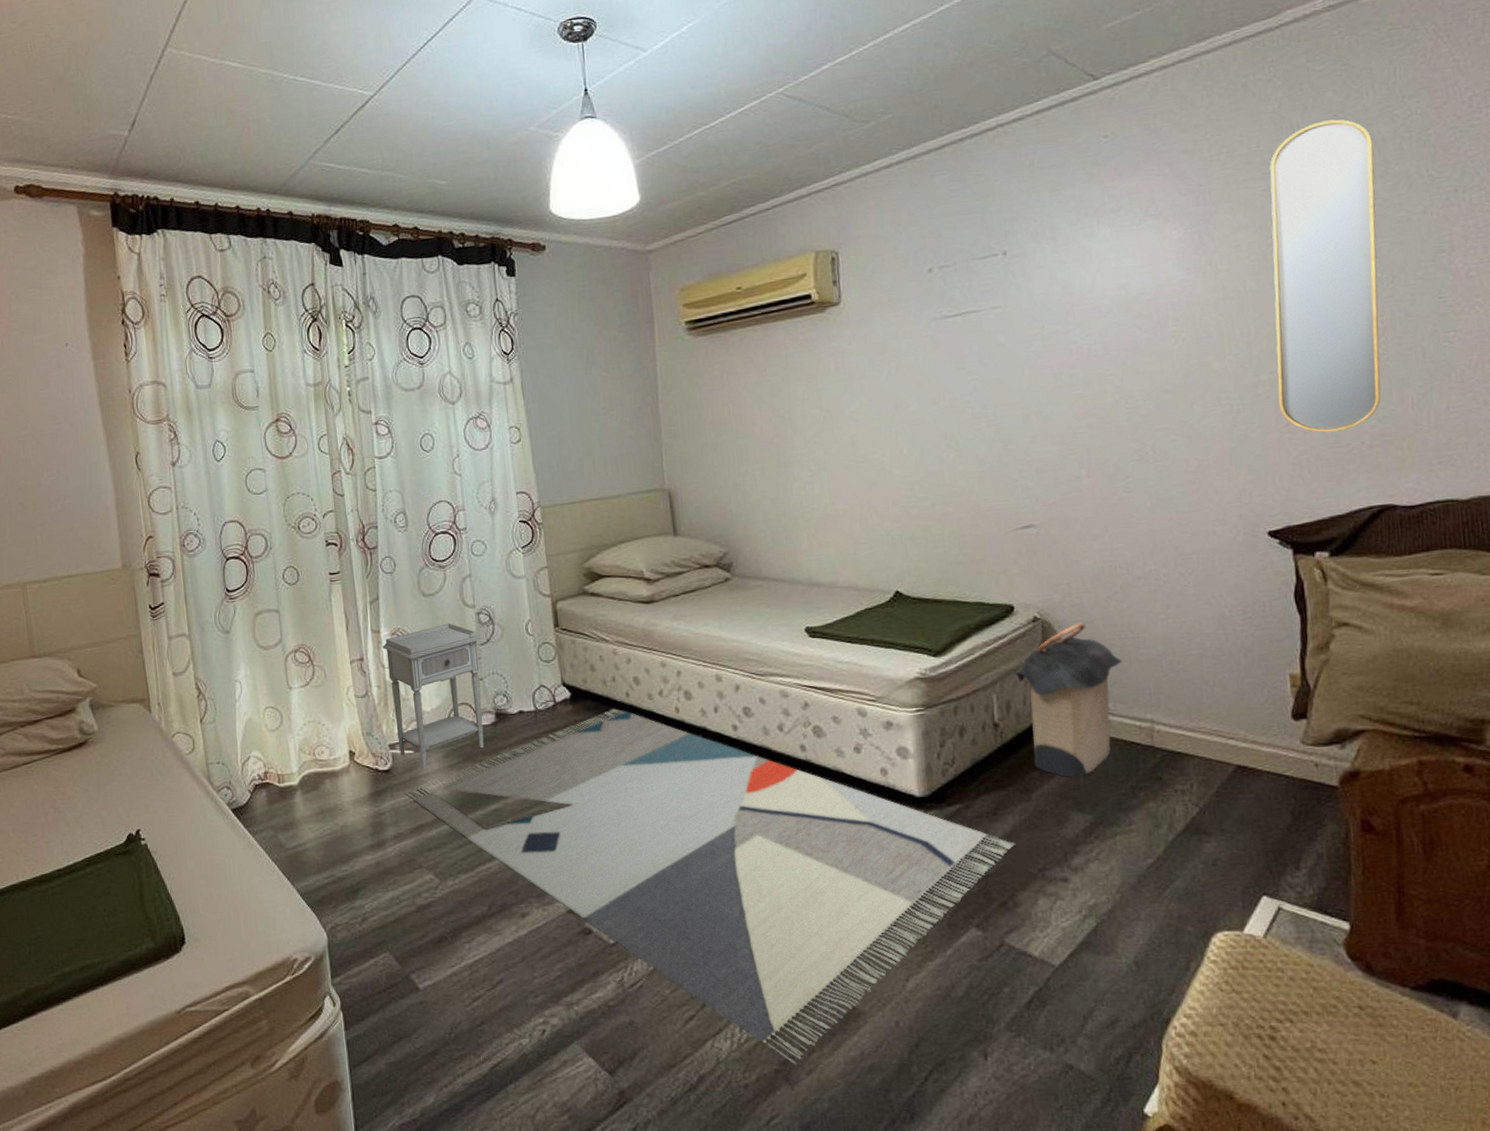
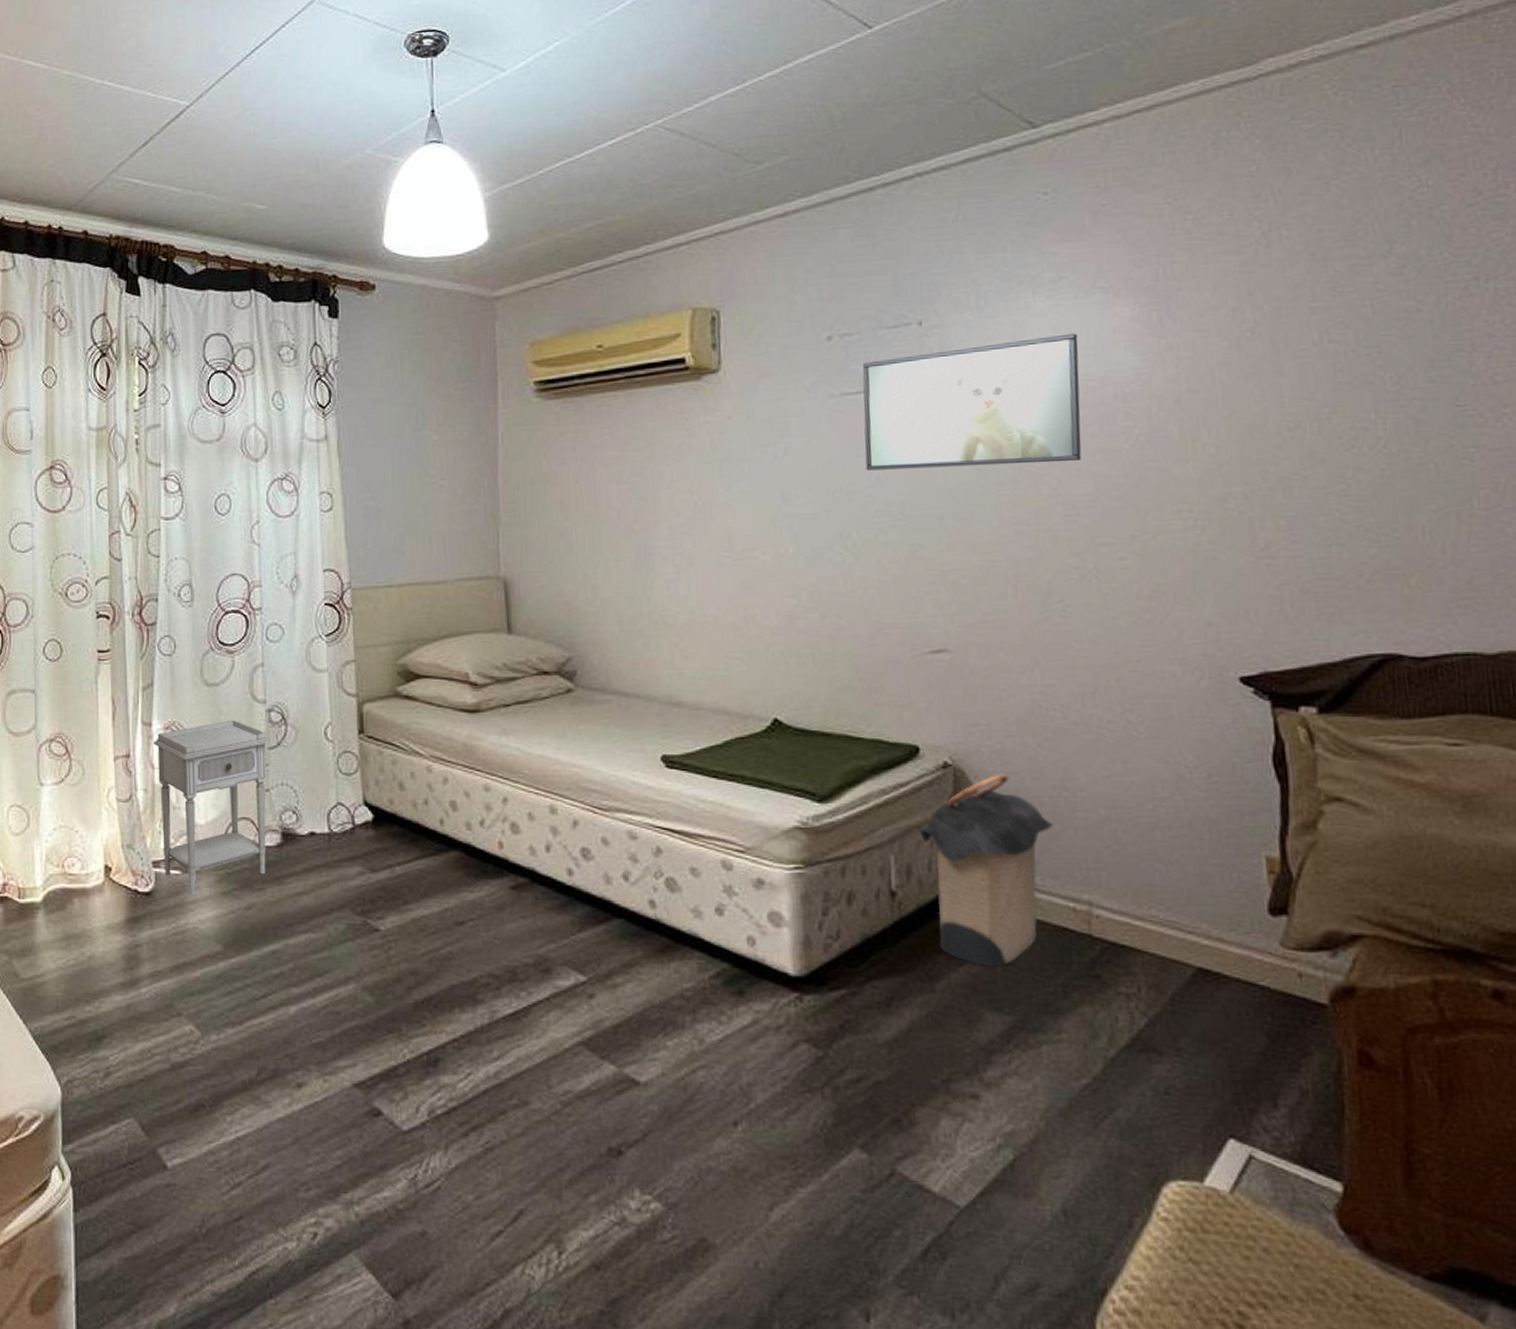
rug: present [405,708,1016,1064] -> none [167,838,914,1306]
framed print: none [958,255,1139,381] -> present [862,333,1082,471]
home mirror: present [1270,119,1381,433] -> none [1245,187,1384,560]

